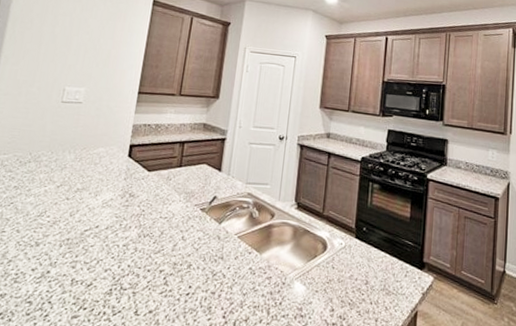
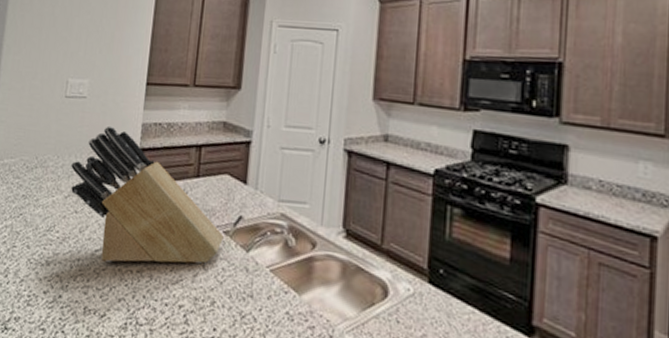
knife block: none [63,126,201,240] -> present [71,126,224,265]

